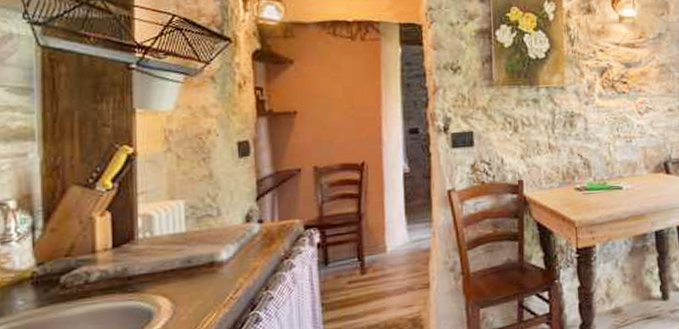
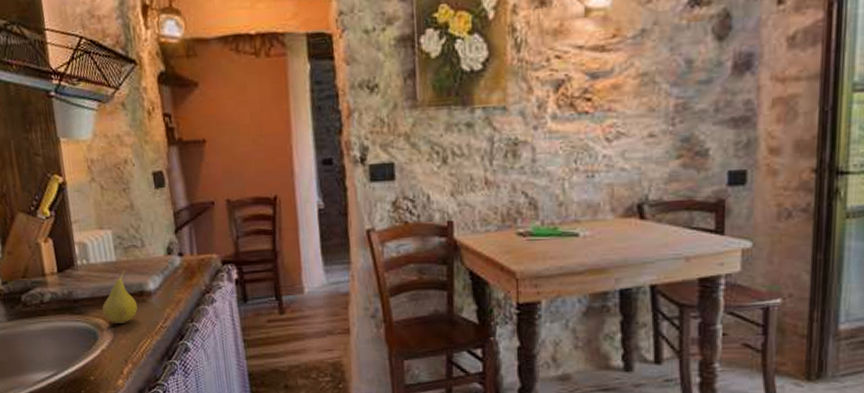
fruit: none [162,240,205,299] -> present [102,269,138,324]

